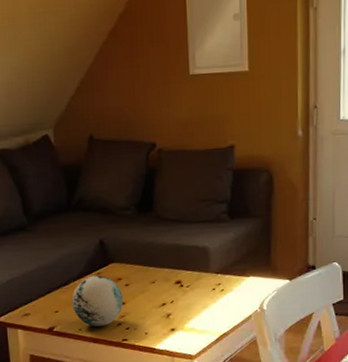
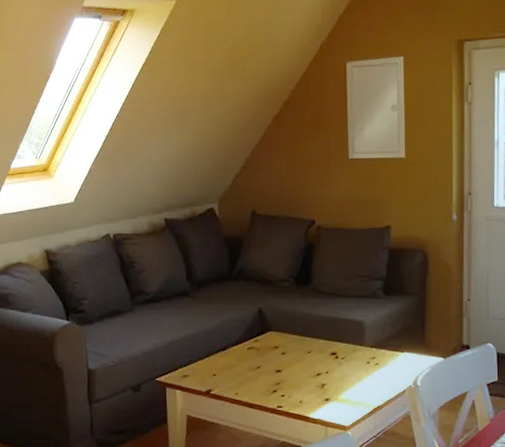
decorative orb: present [71,275,124,326] -> none [229,342,280,392]

